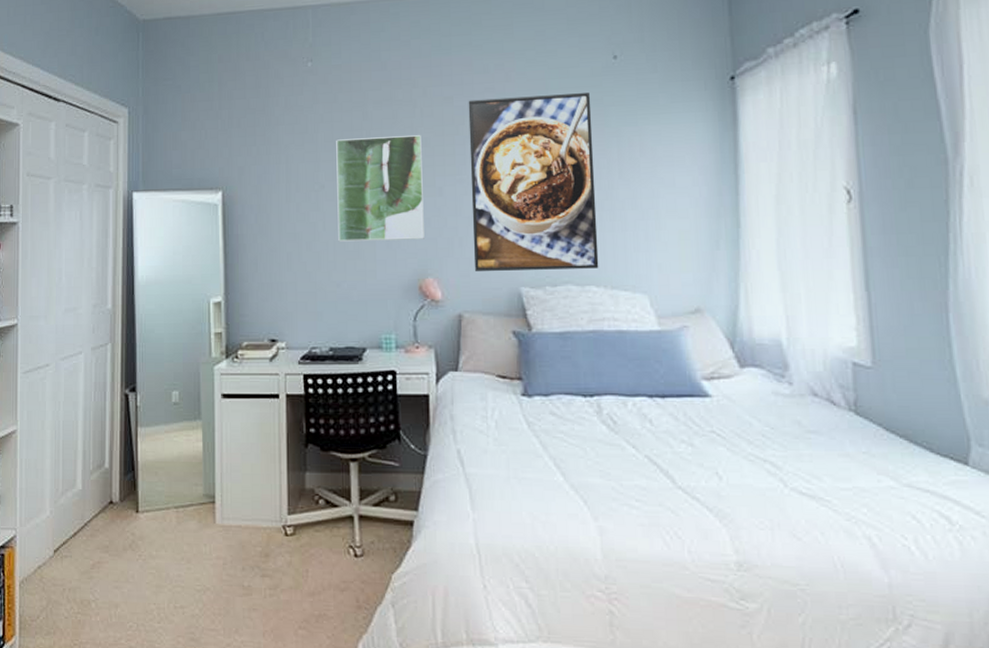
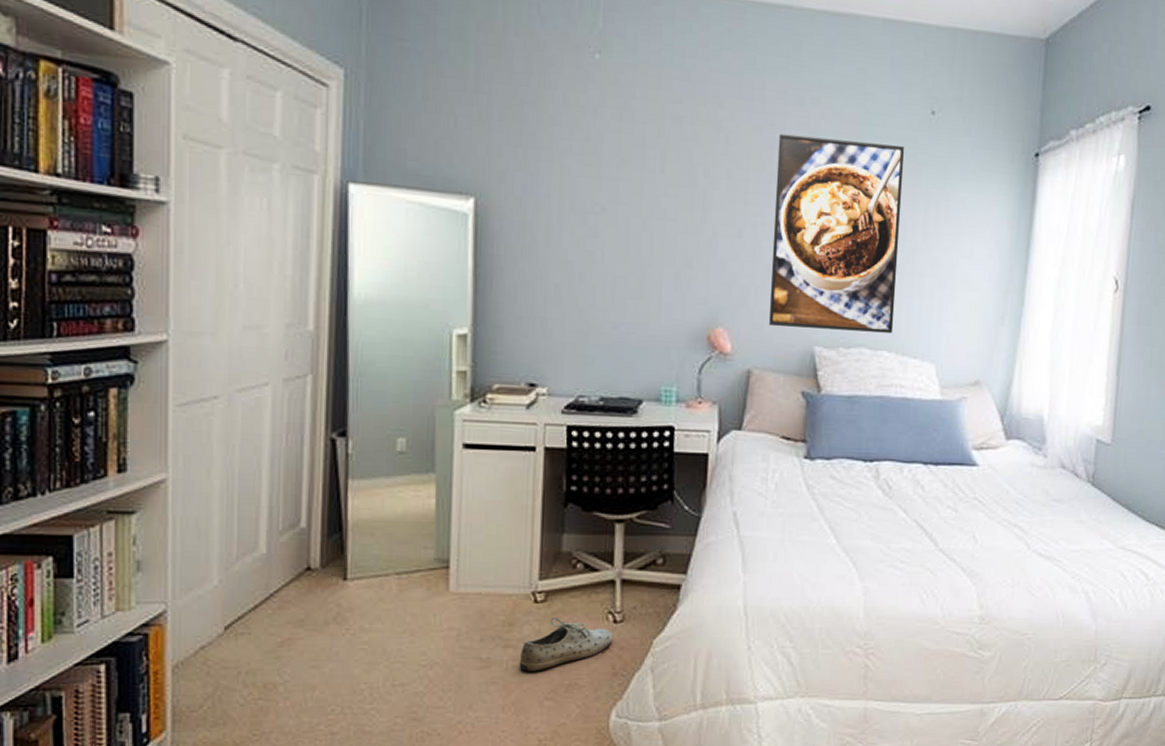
shoe: none [275,550,355,601] -> present [519,618,613,672]
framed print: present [336,135,424,242] -> none [618,155,724,284]

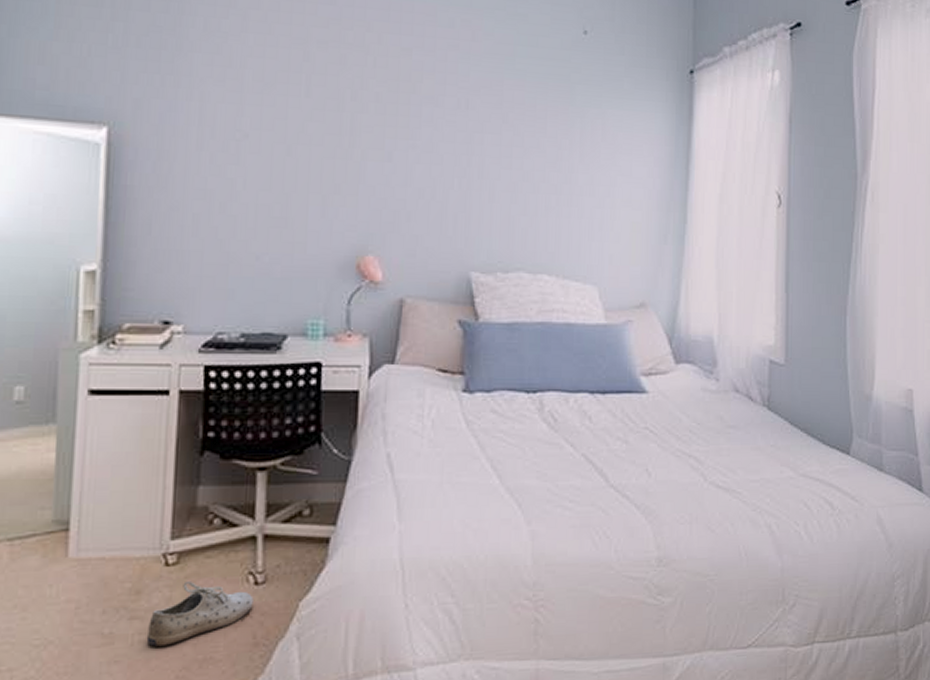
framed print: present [768,133,905,333] -> none [421,55,558,256]

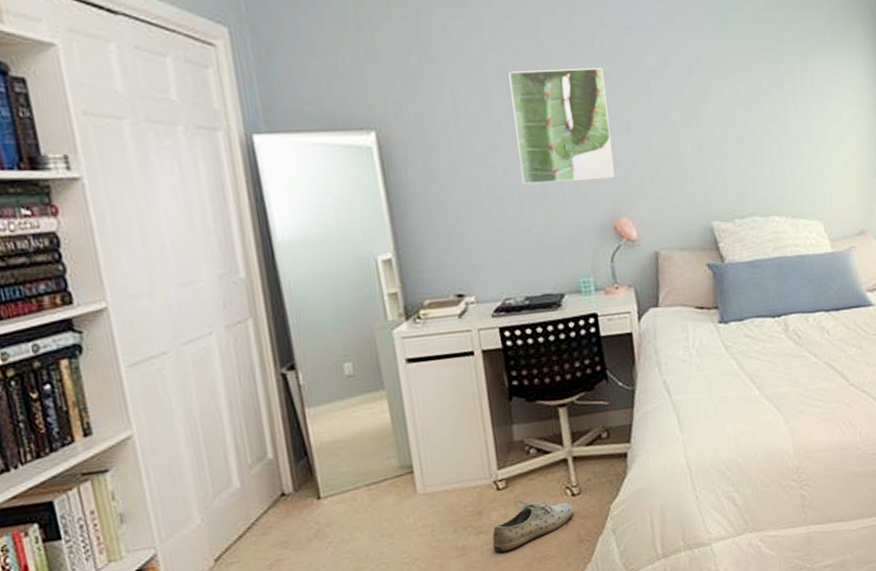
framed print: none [261,80,372,210] -> present [508,68,615,185]

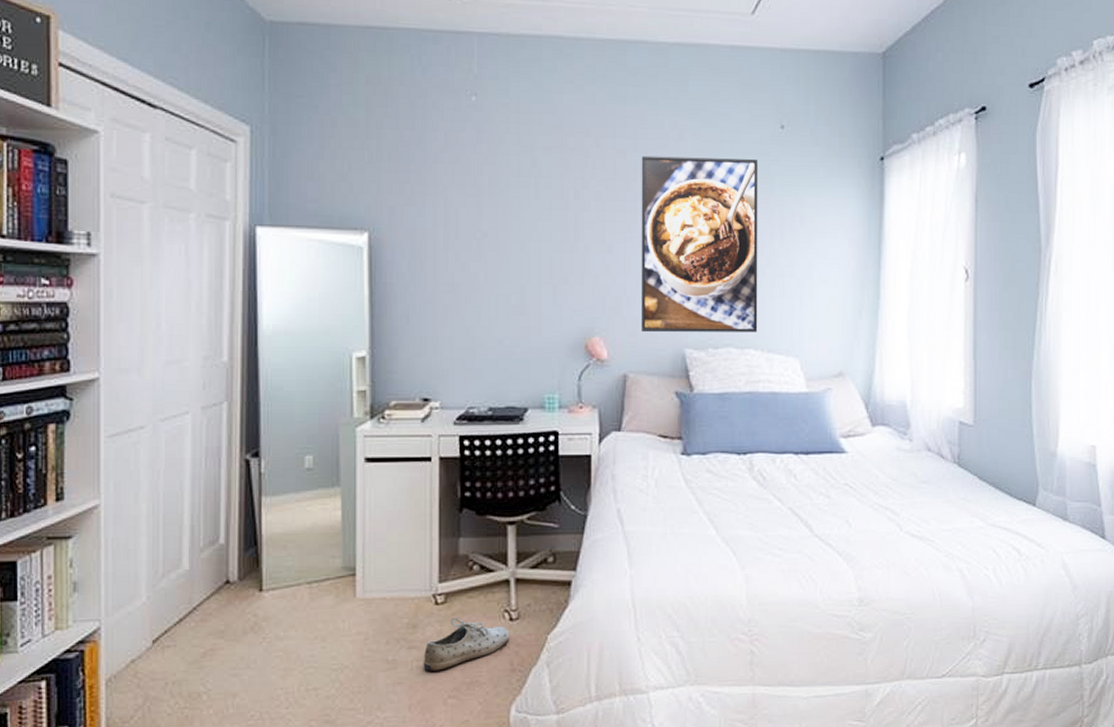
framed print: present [508,68,615,185] -> none [501,185,592,297]
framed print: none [648,28,781,208] -> present [640,155,759,332]

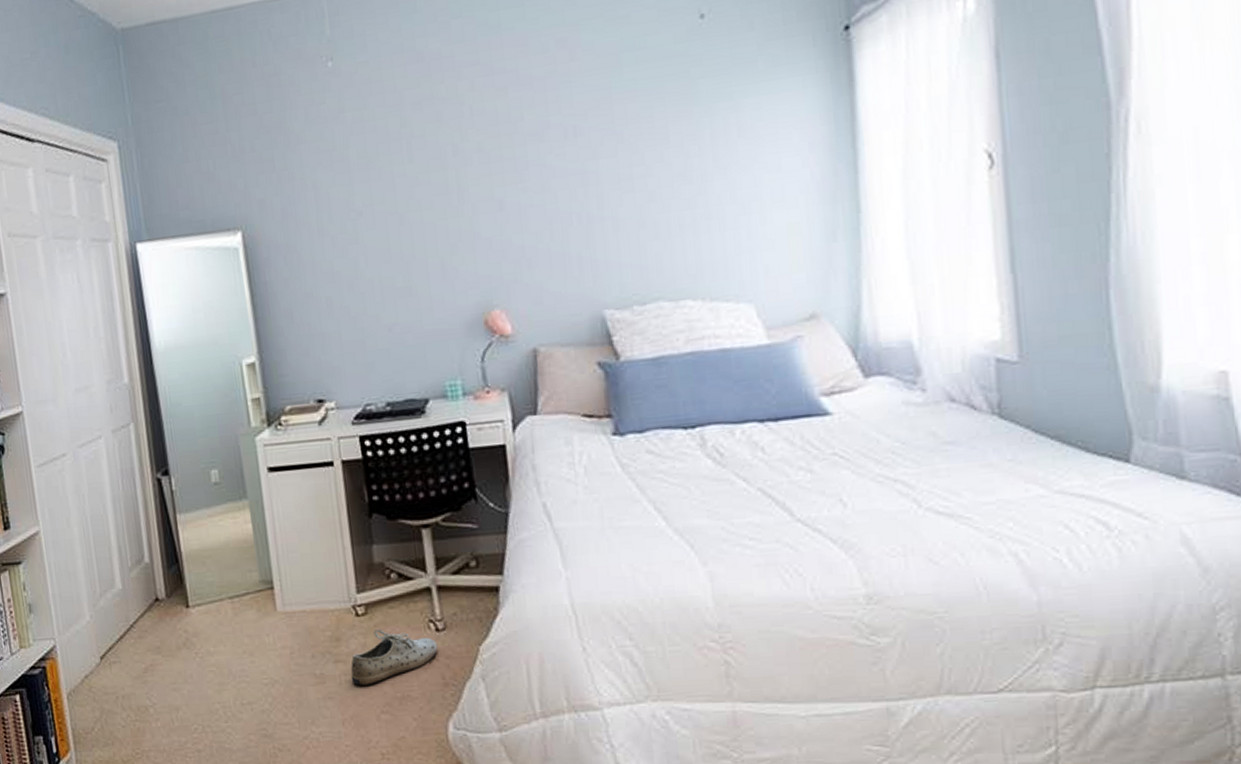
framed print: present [640,155,759,332] -> none [526,65,695,296]

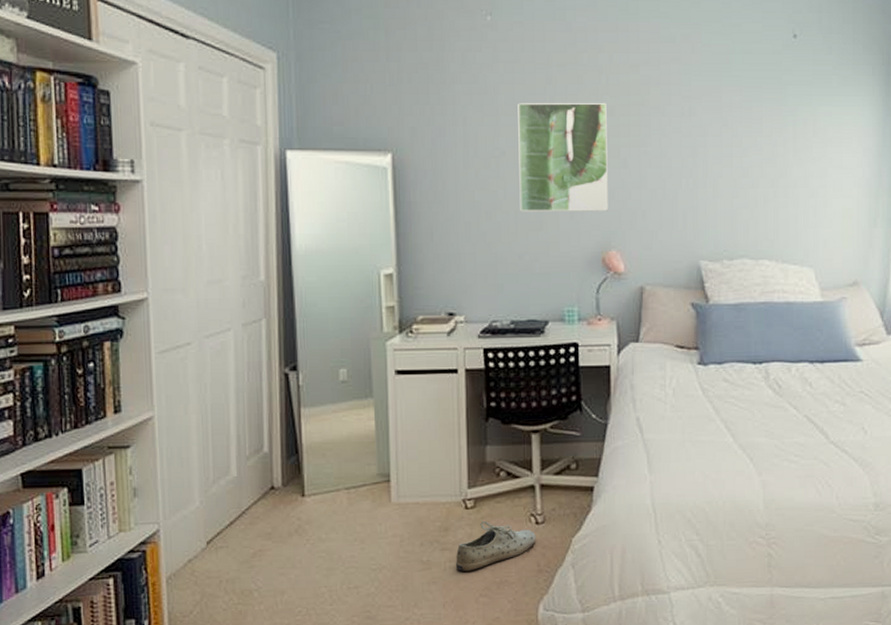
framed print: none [371,139,486,278] -> present [518,103,608,212]

